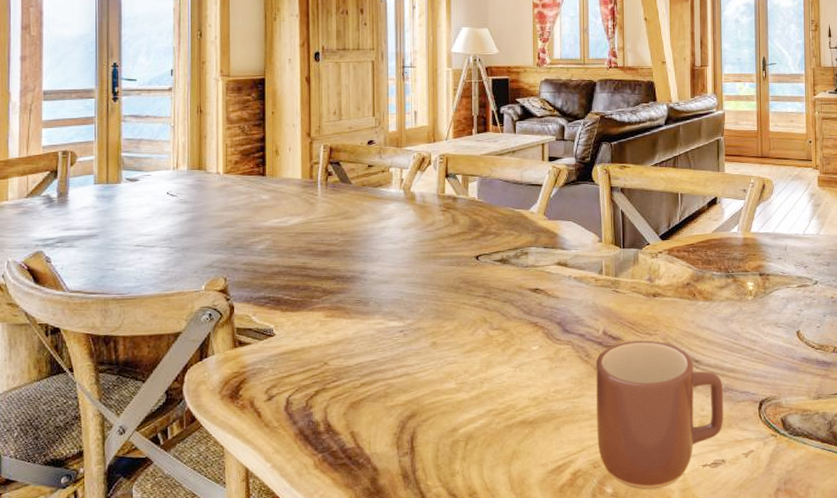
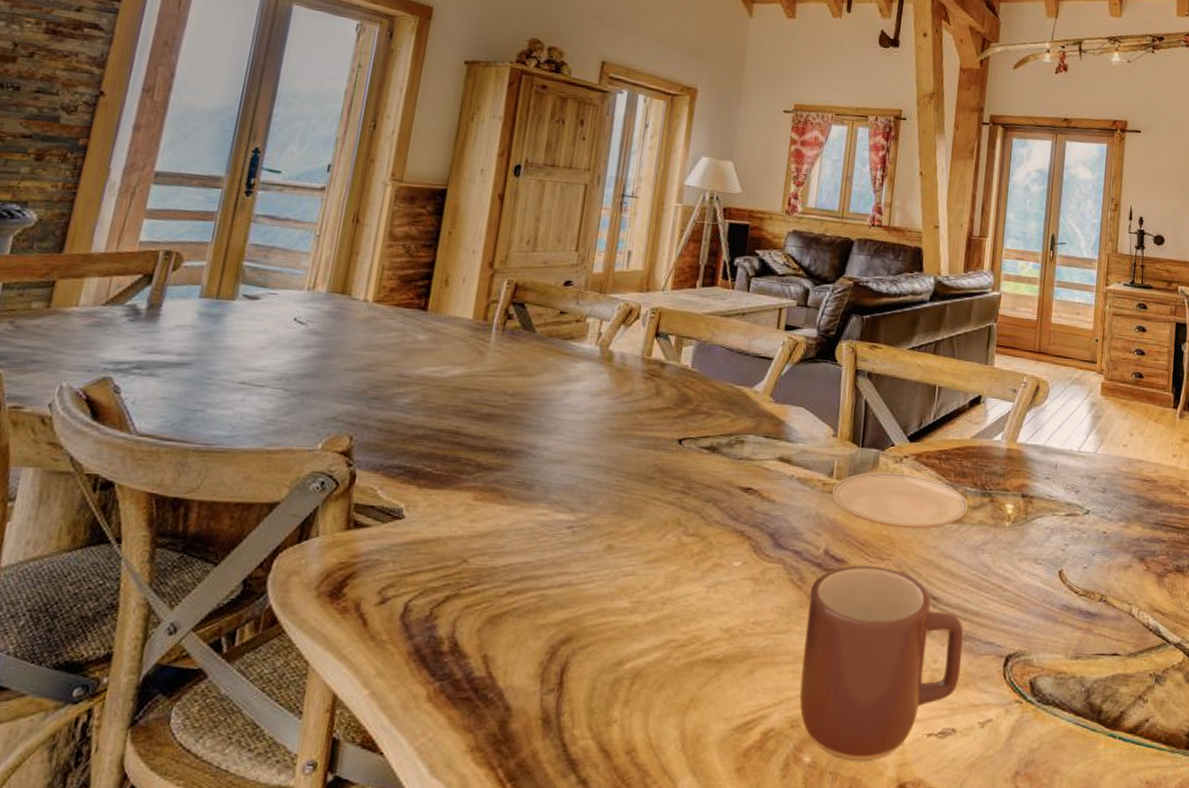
plate: none [603,266,716,309] -> present [831,472,968,529]

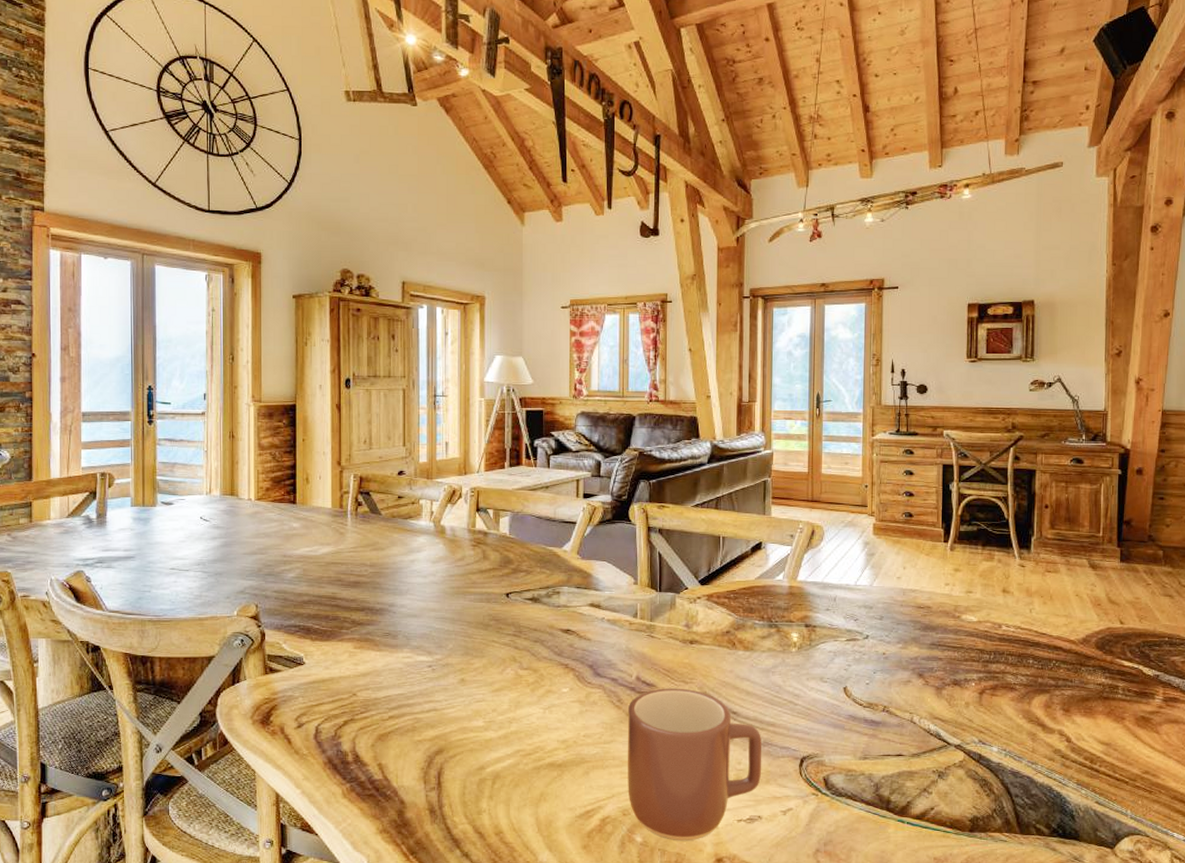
plate: present [831,472,968,529] -> none [637,612,757,657]

